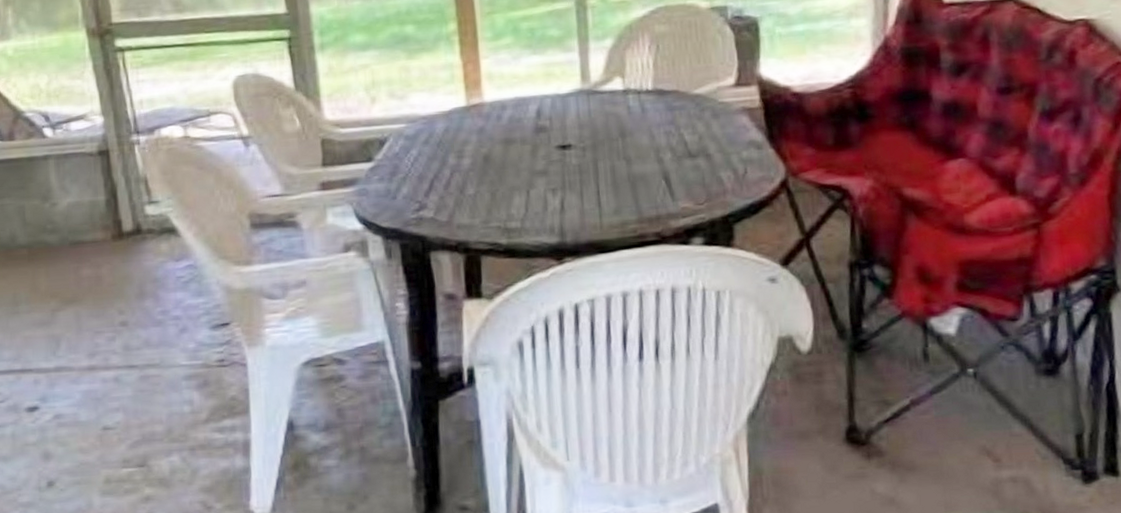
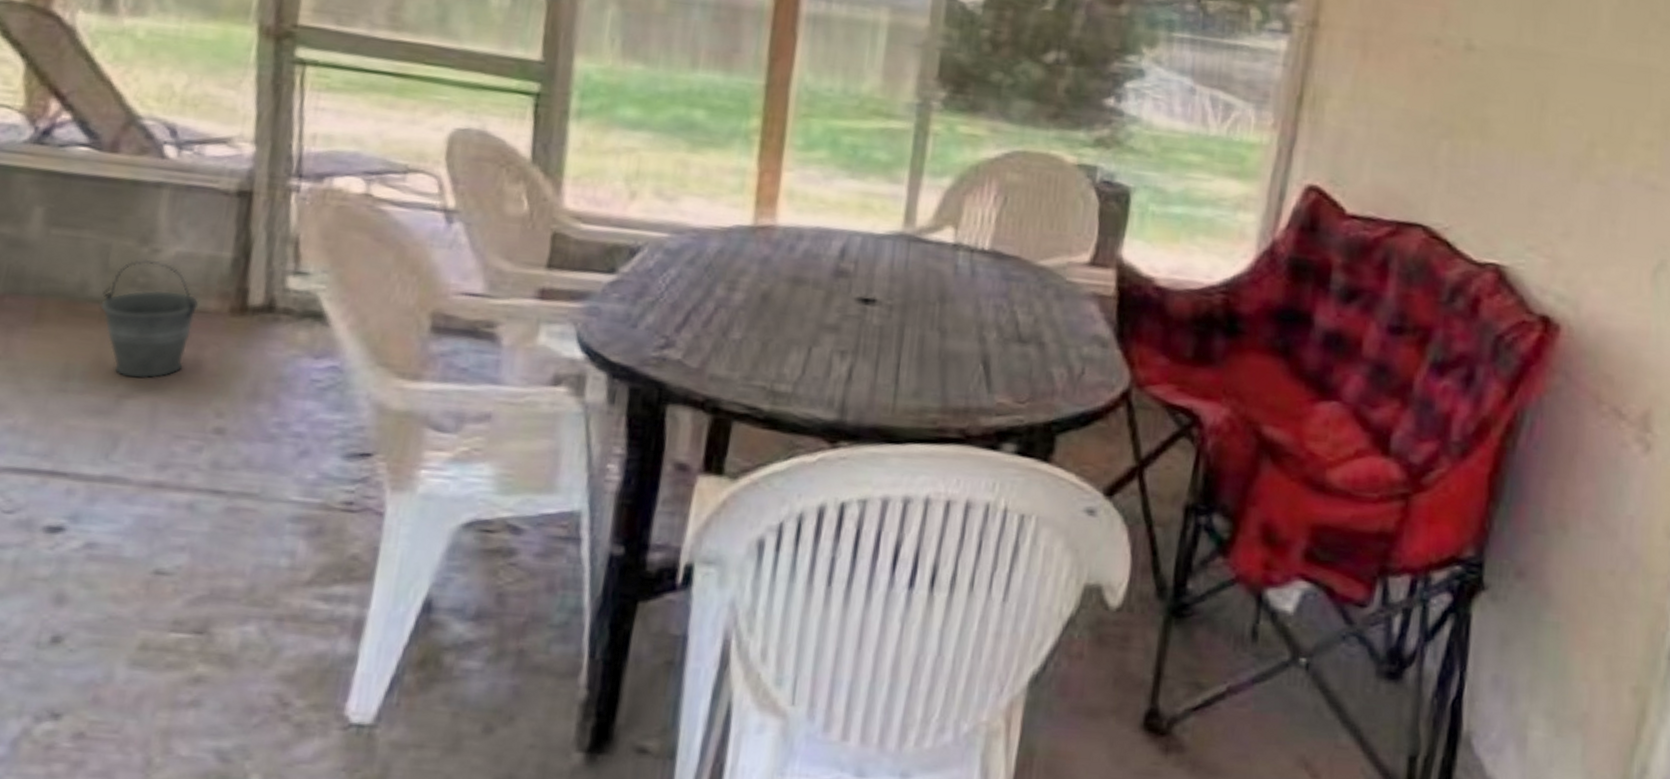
bucket: none [26,211,91,297] -> present [100,259,200,379]

